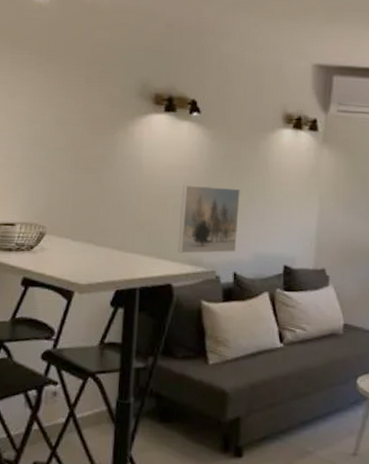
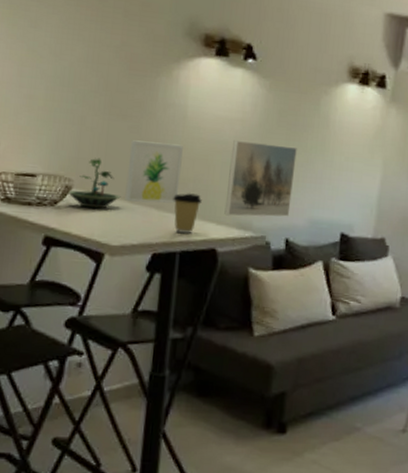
terrarium: none [42,206,87,252] -> present [68,157,121,209]
wall art: none [90,189,139,245] -> present [125,140,183,204]
coffee cup: none [132,234,157,271] -> present [173,193,202,233]

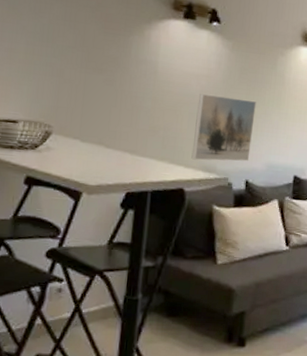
terrarium: present [68,157,121,209] -> none [48,106,97,153]
wall art: present [125,140,183,204] -> none [101,91,154,149]
coffee cup: present [173,193,202,233] -> none [145,139,171,175]

